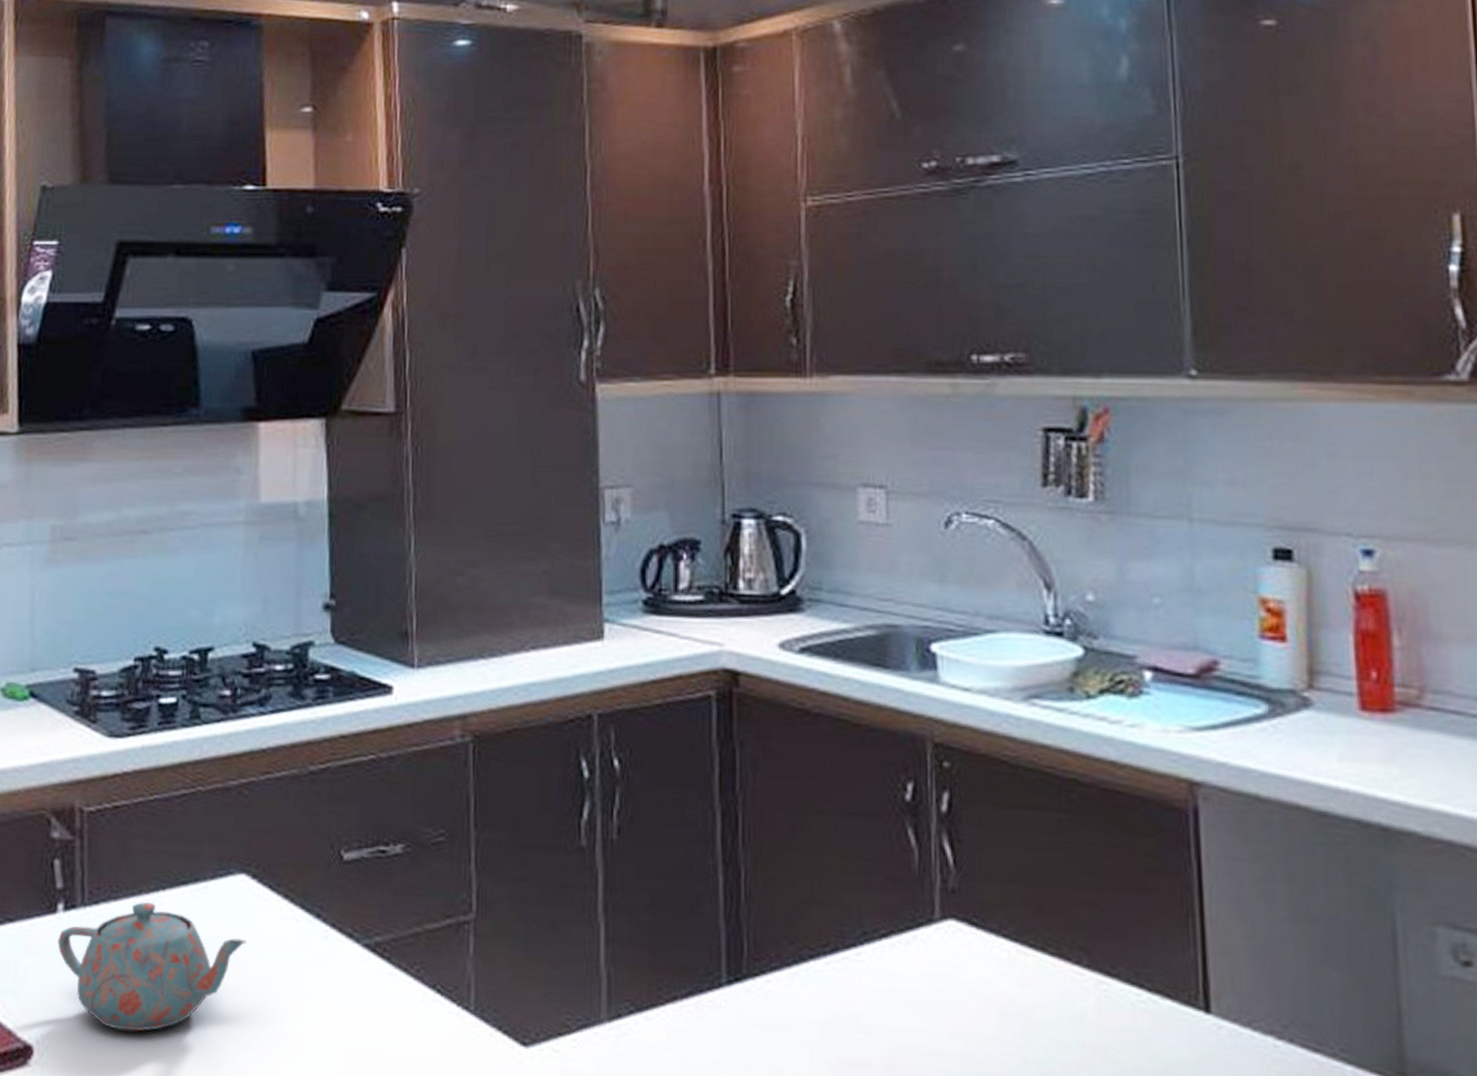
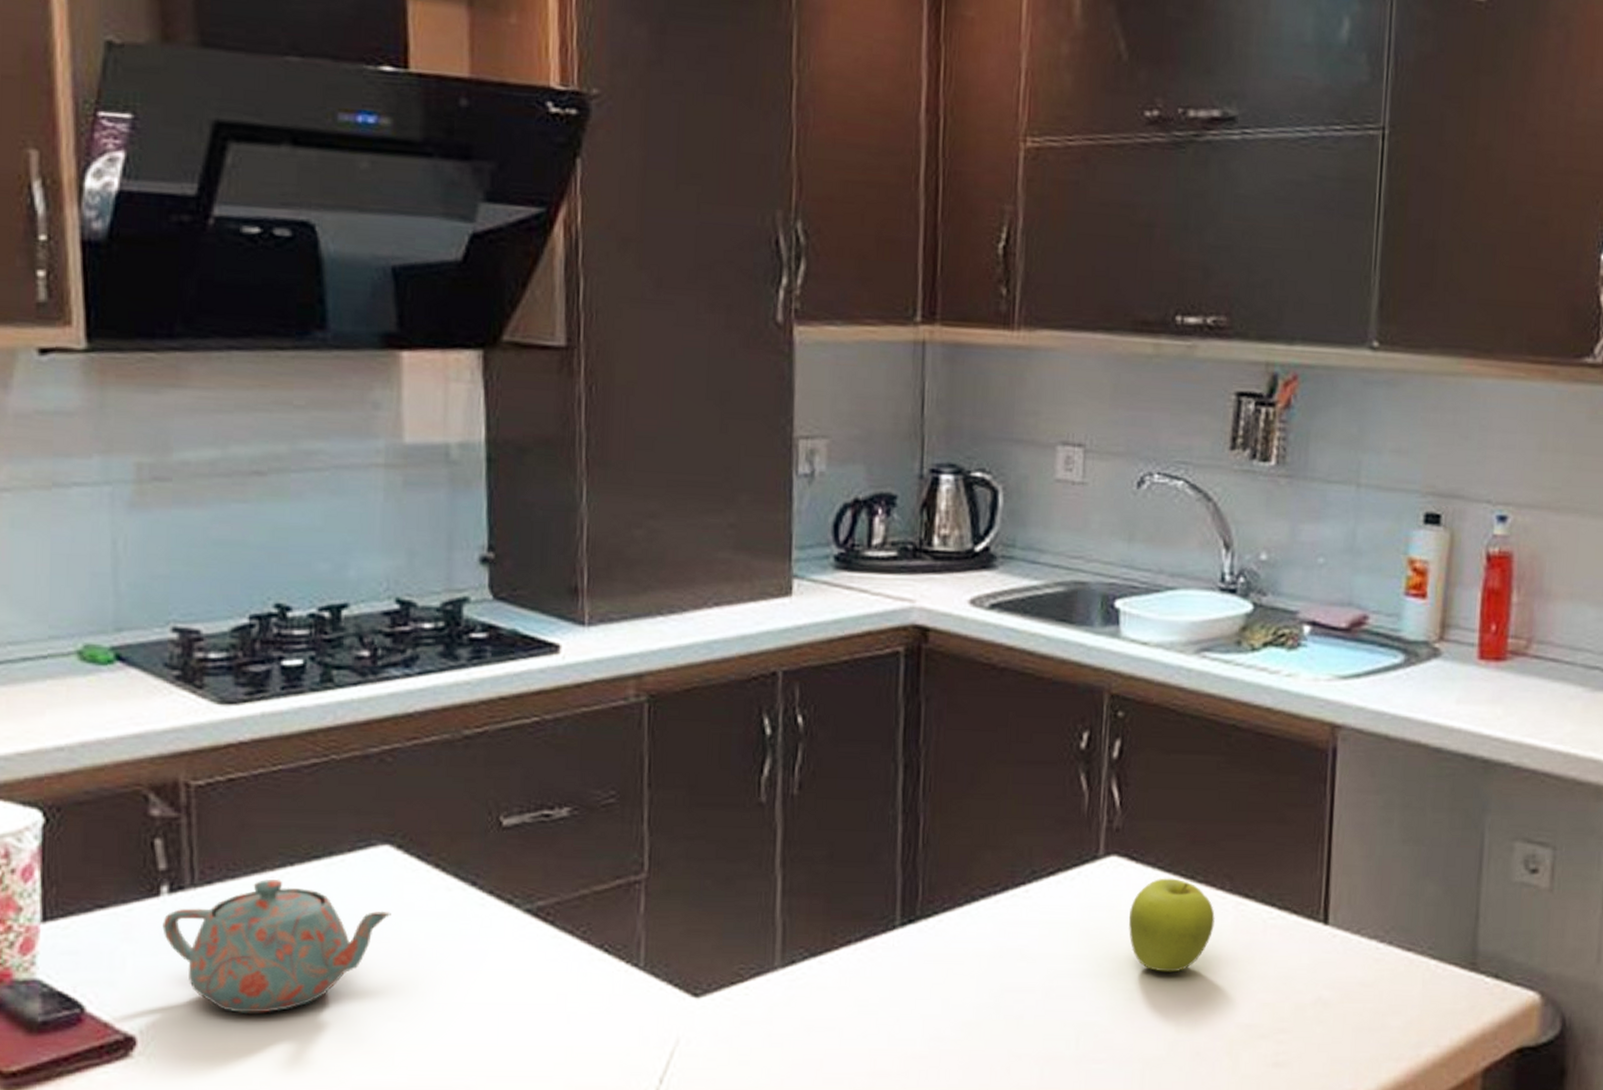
fruit: none [973,947,1074,1058] -> present [1128,878,1215,973]

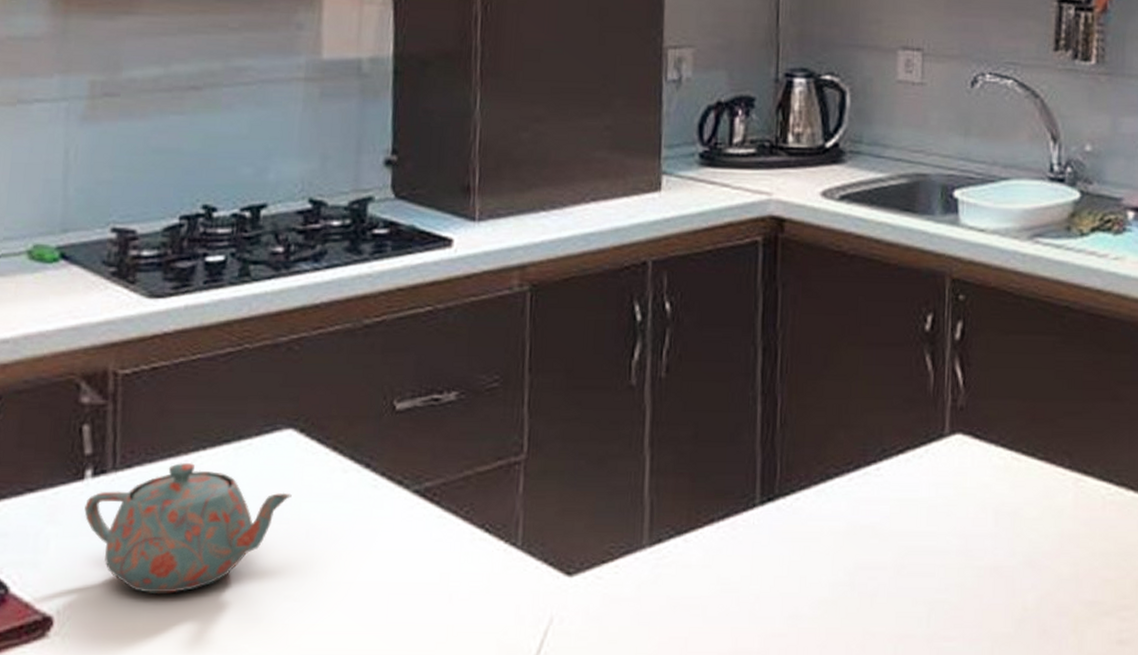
fruit: present [1128,878,1215,973] -> none [974,455,1056,549]

